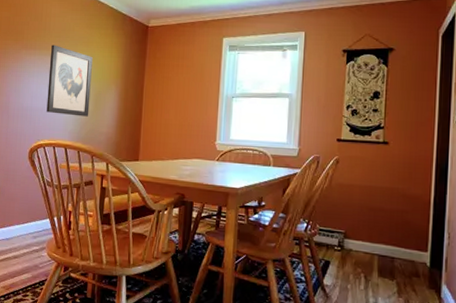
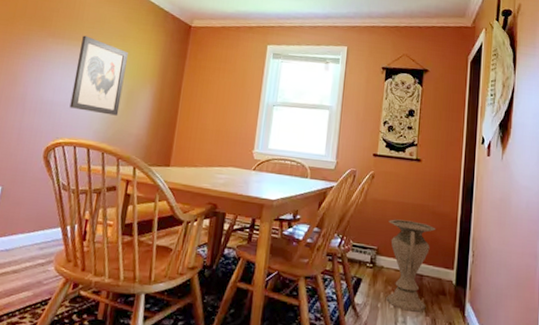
vase: none [355,203,407,294] -> present [386,219,436,312]

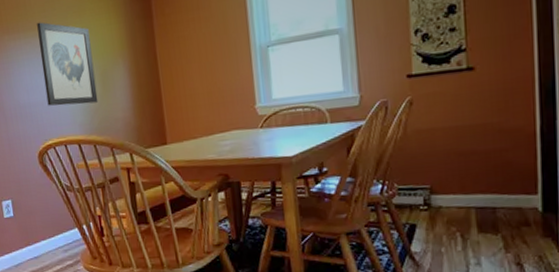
vase: present [386,219,436,312] -> none [440,146,507,251]

